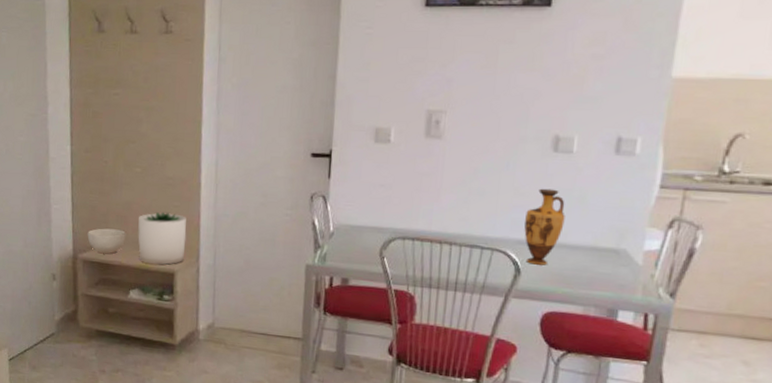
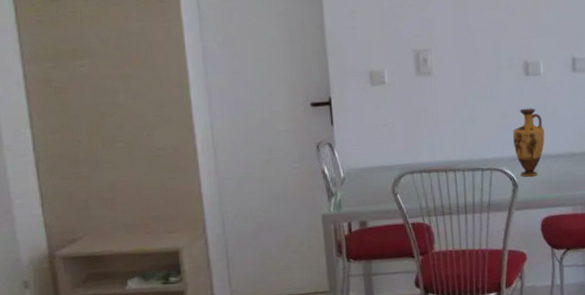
bowl: present [86,228,127,254] -> none [63,213,115,246]
planter: present [138,211,187,265] -> none [127,185,189,247]

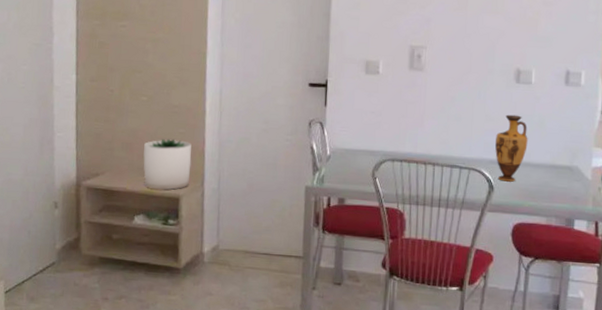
planter: none [127,185,189,247] -> present [143,138,192,191]

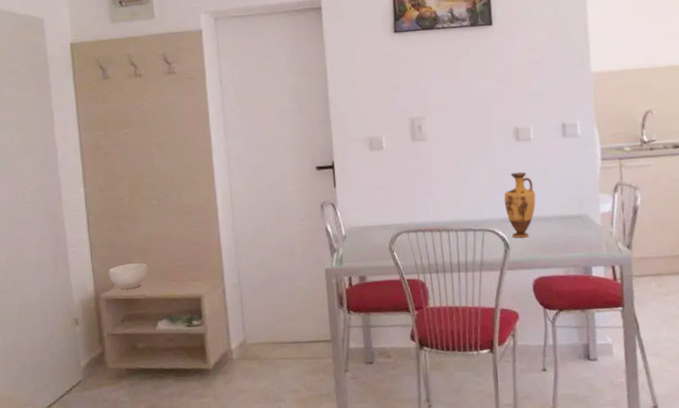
bowl: none [91,155,132,181] -> present [107,262,149,290]
planter: present [143,138,192,191] -> none [159,239,209,293]

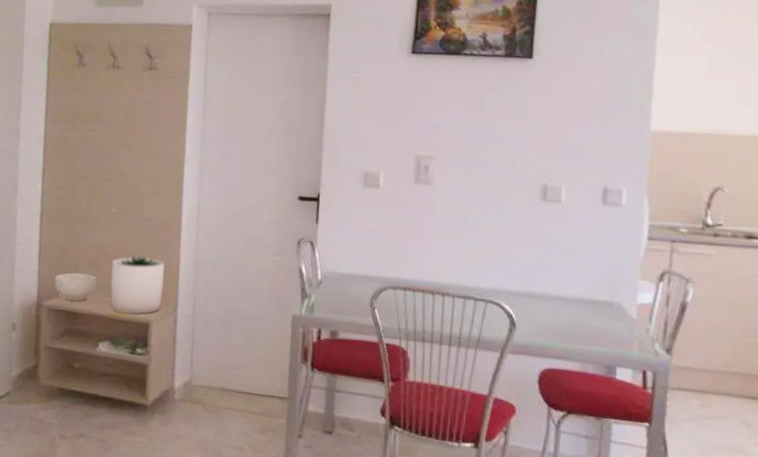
planter: none [159,239,209,293] -> present [110,255,165,315]
vase: present [504,172,536,238] -> none [517,237,558,319]

